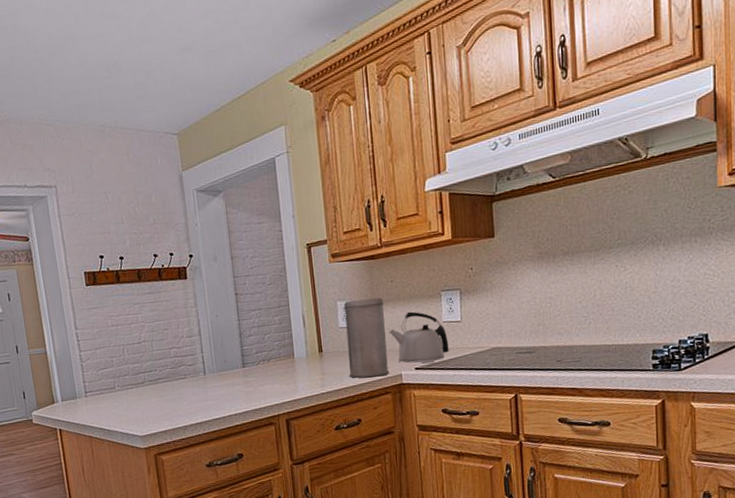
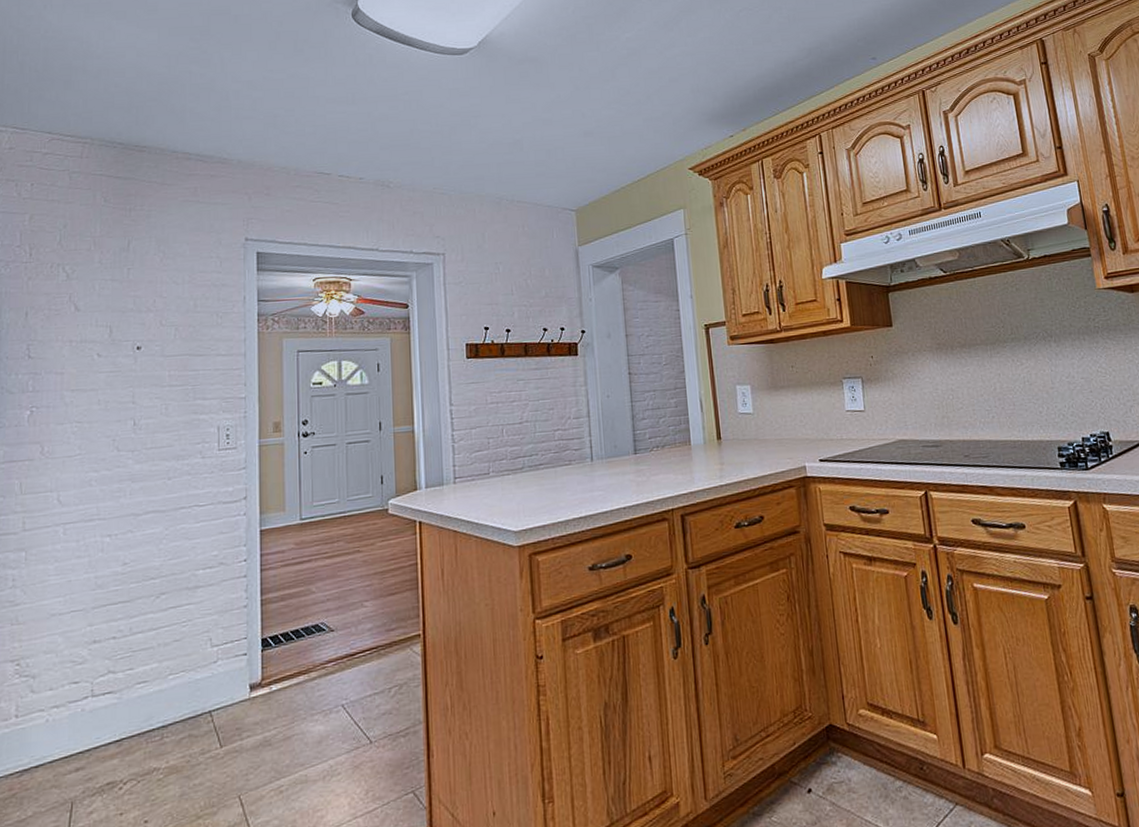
canister: present [343,297,390,378] -> none [742,383,793,470]
kettle: present [389,311,449,364] -> none [791,399,854,456]

